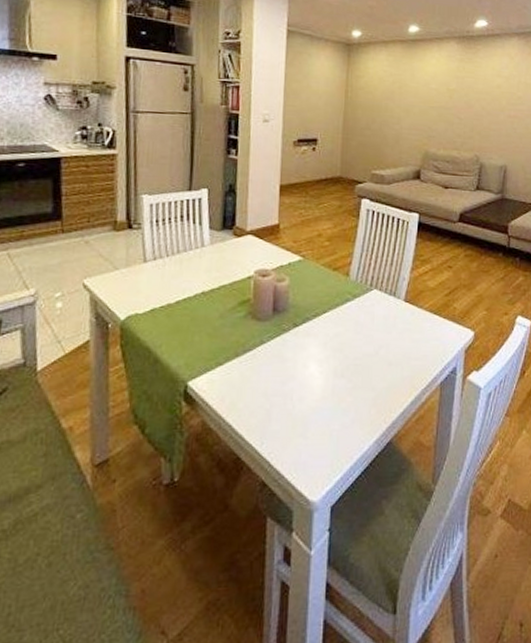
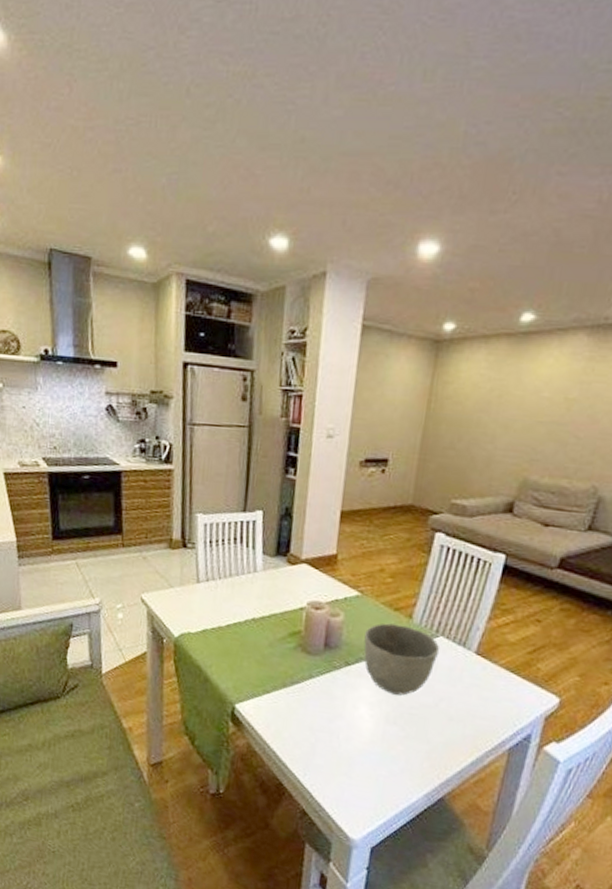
bowl: none [309,282,375,348] -> present [364,623,440,696]

